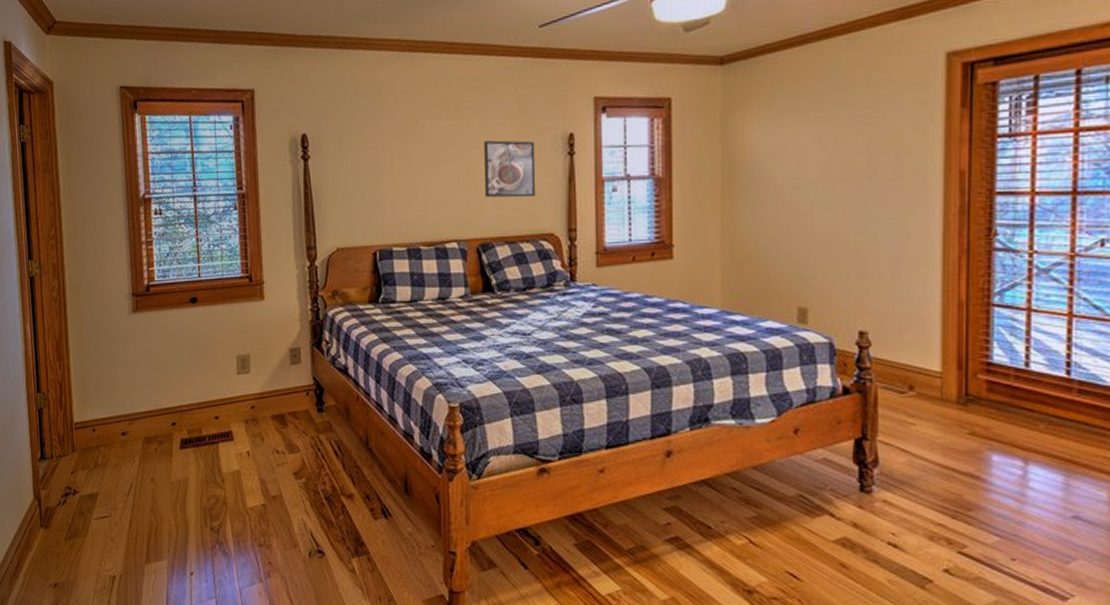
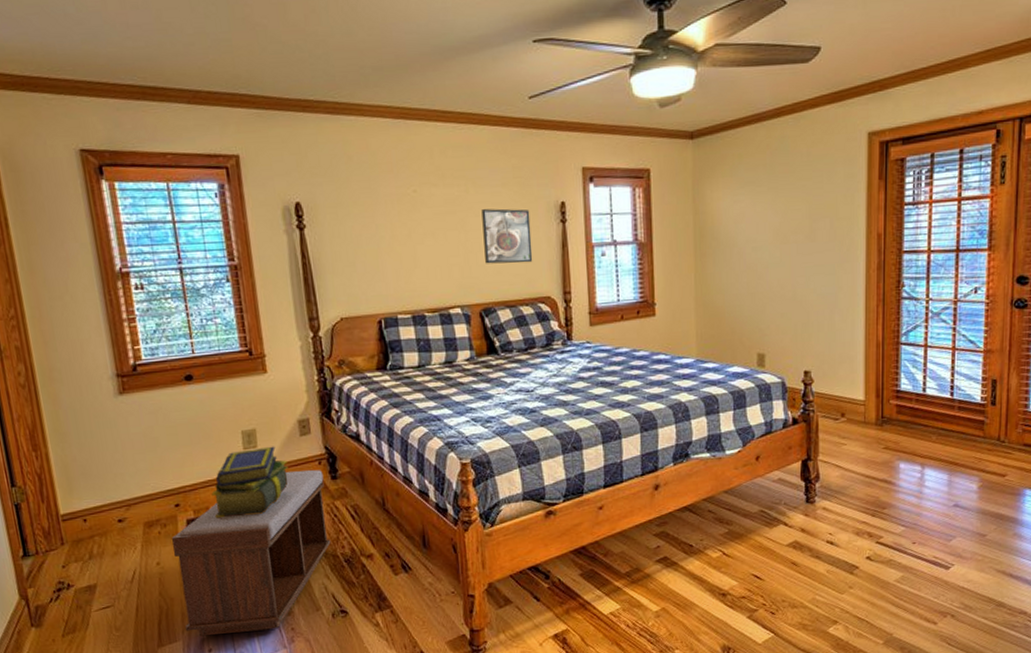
bench: none [165,399,313,561] -> present [171,470,331,637]
stack of books: none [205,373,277,441] -> present [211,446,289,519]

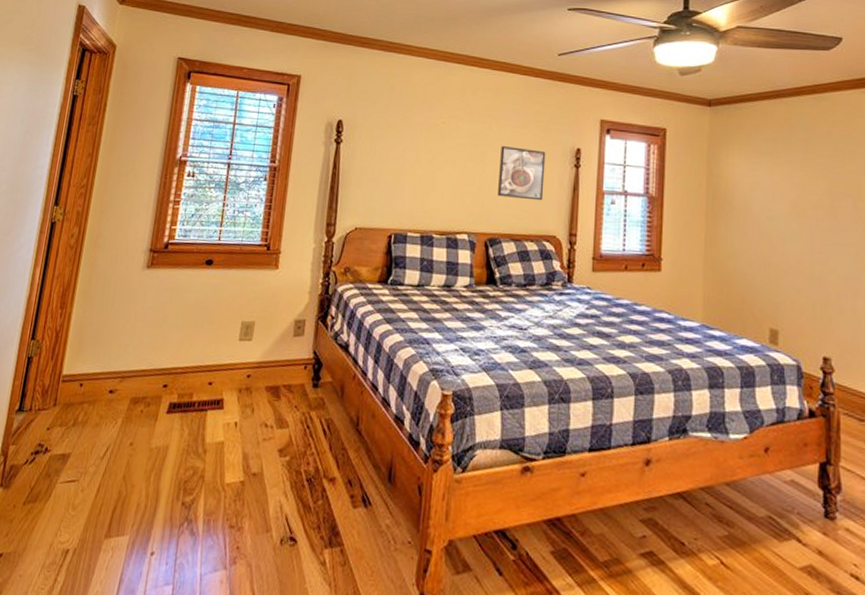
bench: present [171,470,331,637] -> none [135,371,306,544]
stack of books: present [211,446,289,519] -> none [195,341,276,411]

